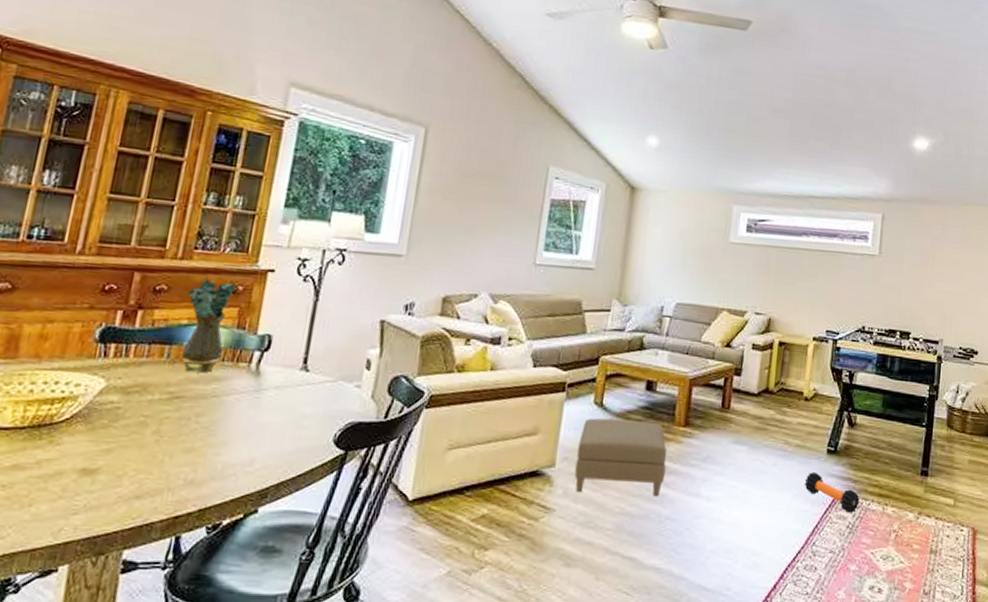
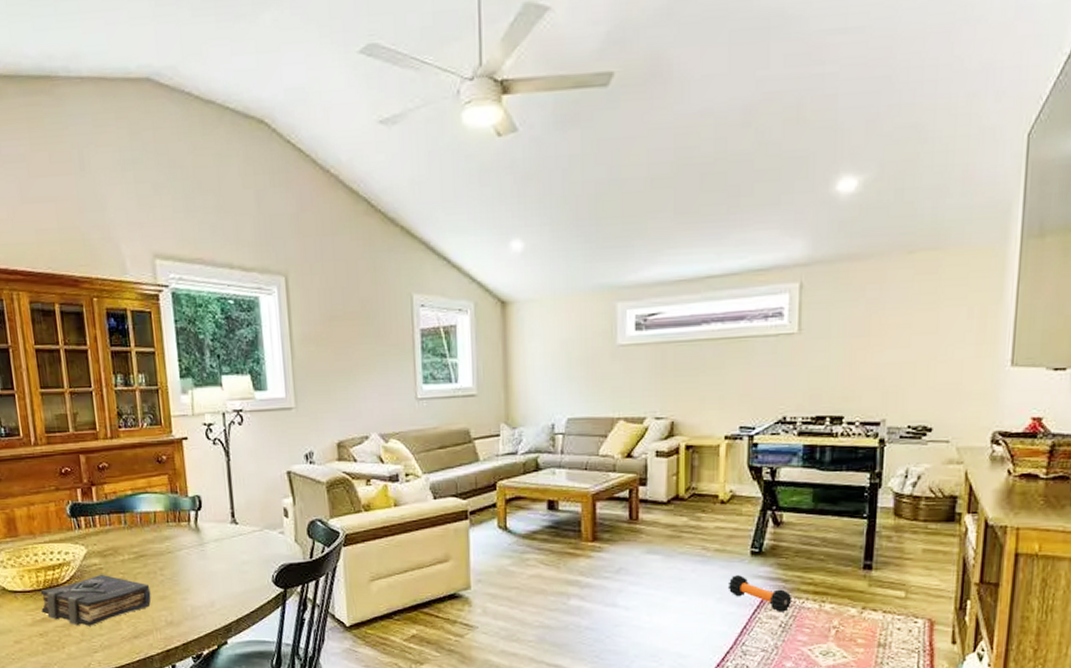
book: none [15,414,177,479] -> present [40,574,152,626]
vase: present [181,277,237,373] -> none [125,451,166,534]
ottoman: present [574,418,668,497] -> none [489,540,579,610]

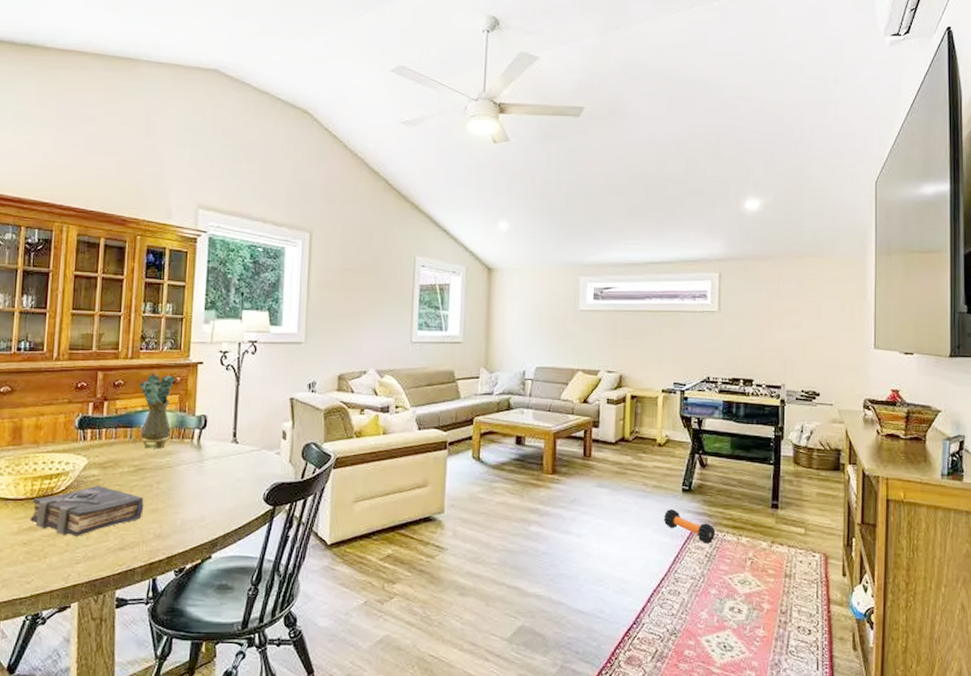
vase: none [125,451,166,534] -> present [140,372,176,449]

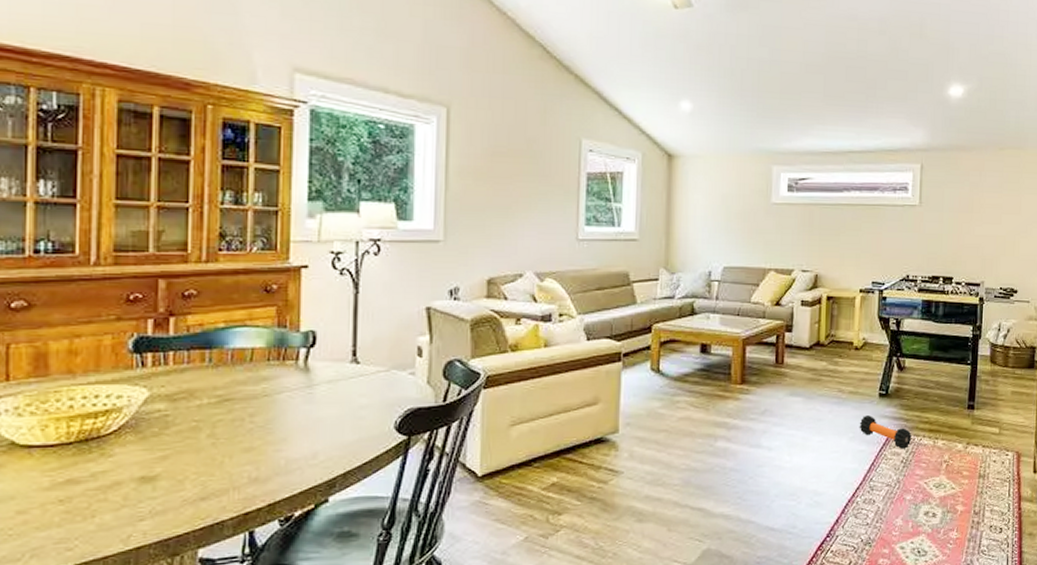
book: present [30,485,144,536] -> none [67,422,233,488]
vase: present [140,372,176,449] -> none [220,278,271,374]

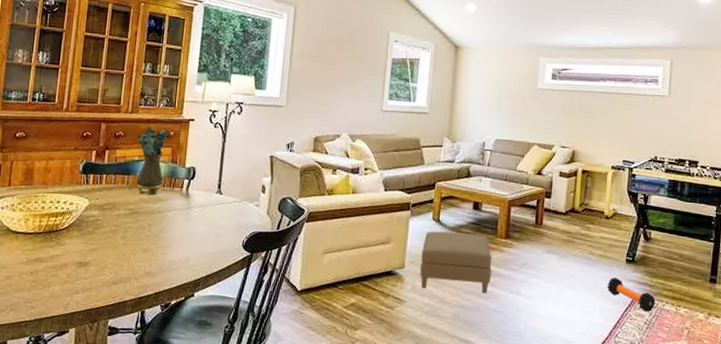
vase: none [220,278,271,374] -> present [136,125,170,195]
ottoman: none [638,382,727,453] -> present [420,231,492,294]

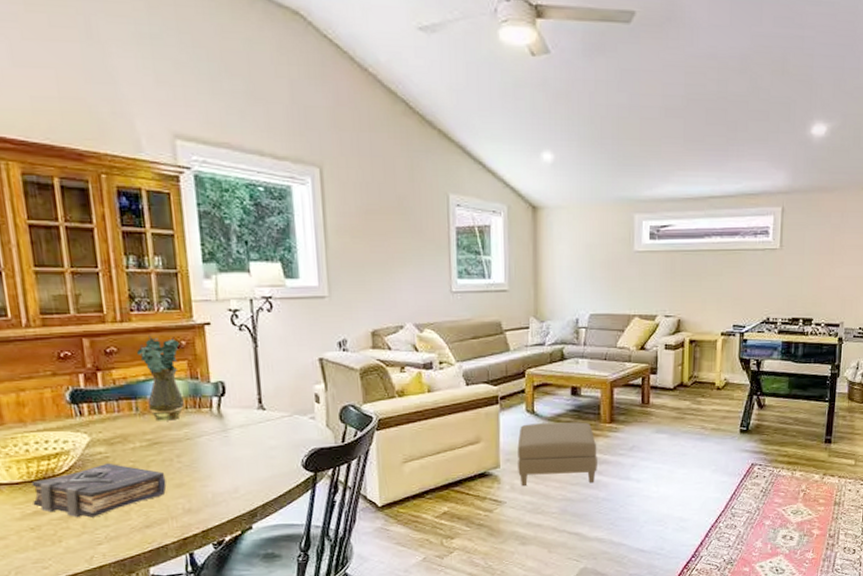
book: none [37,224,137,270] -> present [31,462,167,518]
dog toy: present [607,277,656,312] -> none [721,450,771,480]

